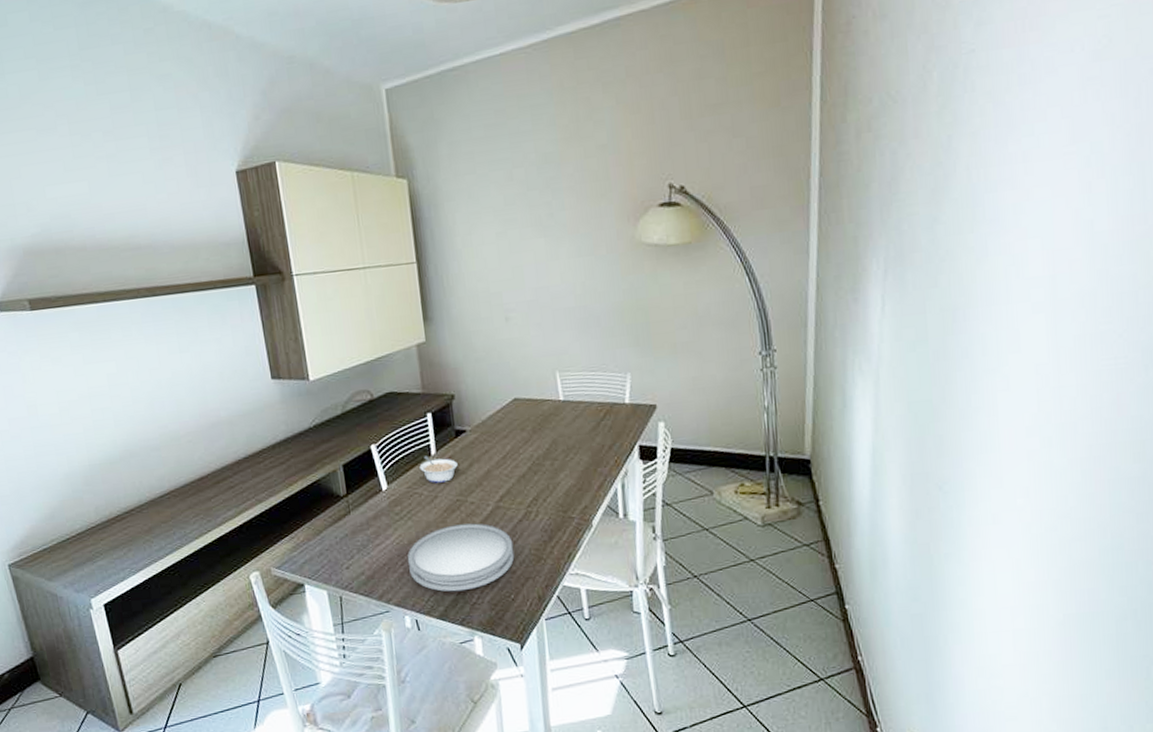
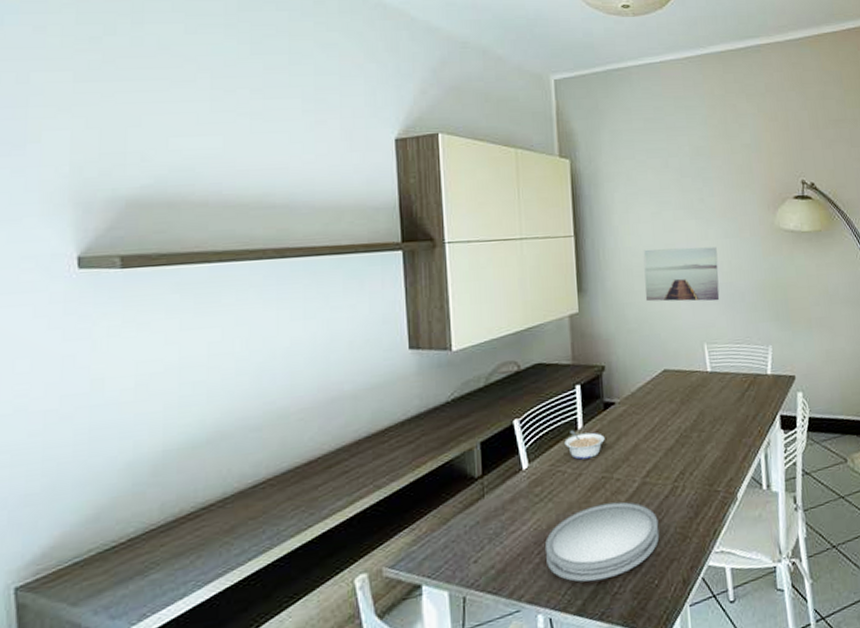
wall art: none [488,267,573,329] -> present [643,246,720,302]

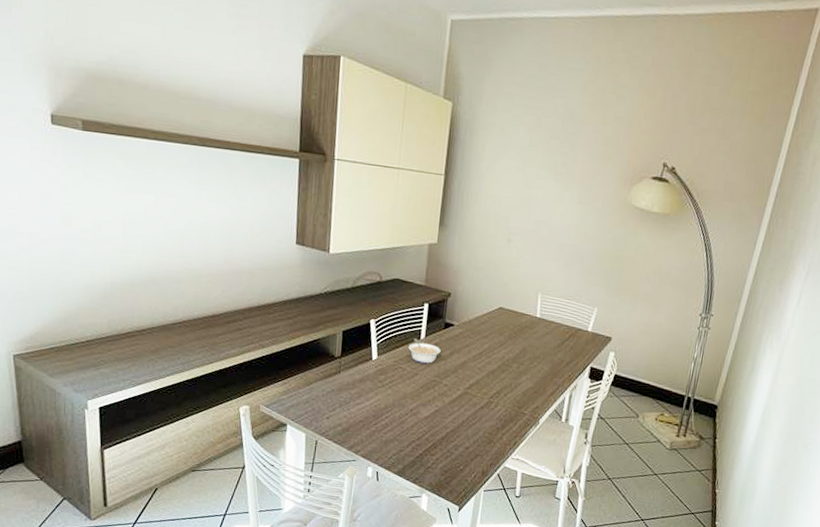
plate: present [544,501,660,582] -> none [380,400,472,456]
wall art: present [643,246,720,302] -> none [496,199,569,259]

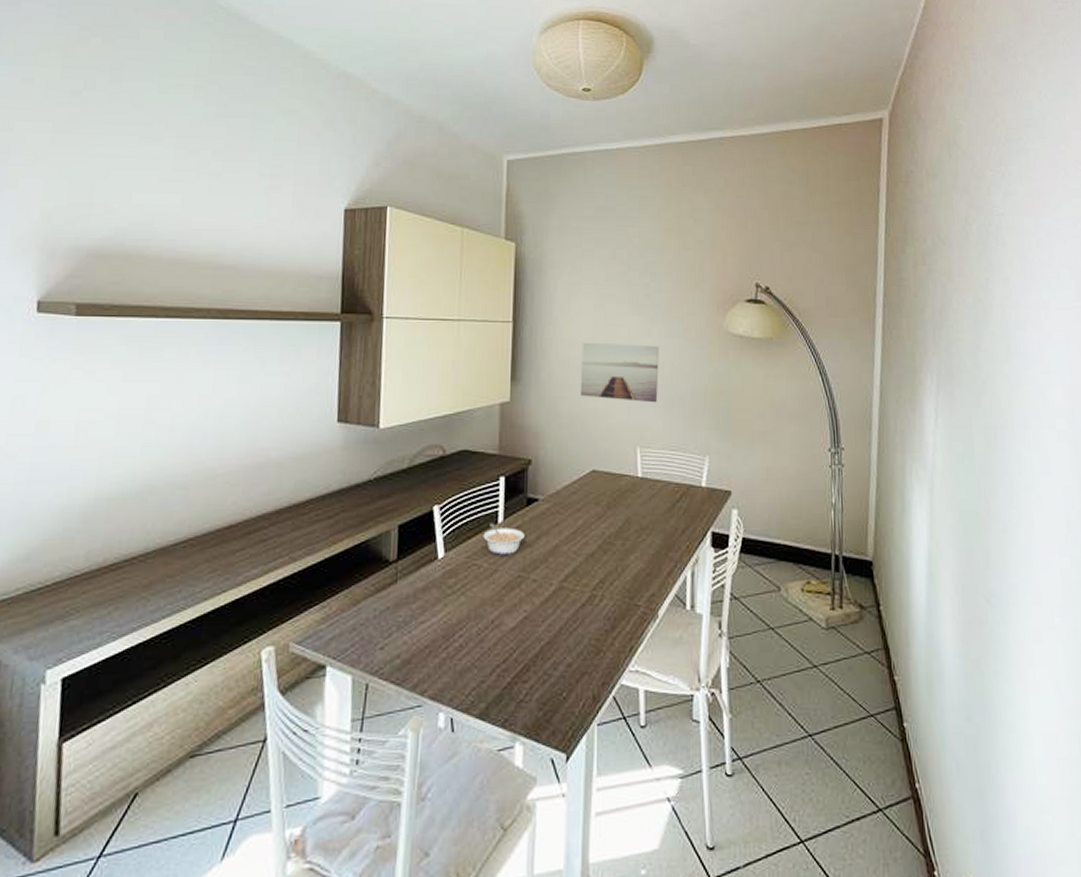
wall art: none [496,199,569,259] -> present [580,342,659,403]

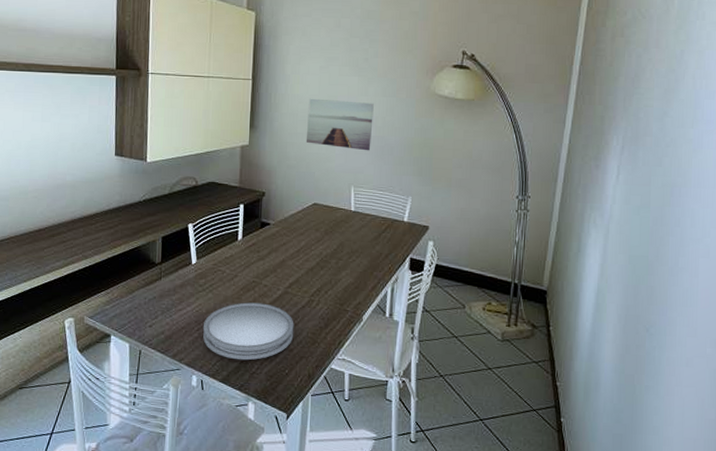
plate: none [452,604,573,685] -> present [202,302,294,361]
legume: present [483,523,525,555] -> none [226,240,259,265]

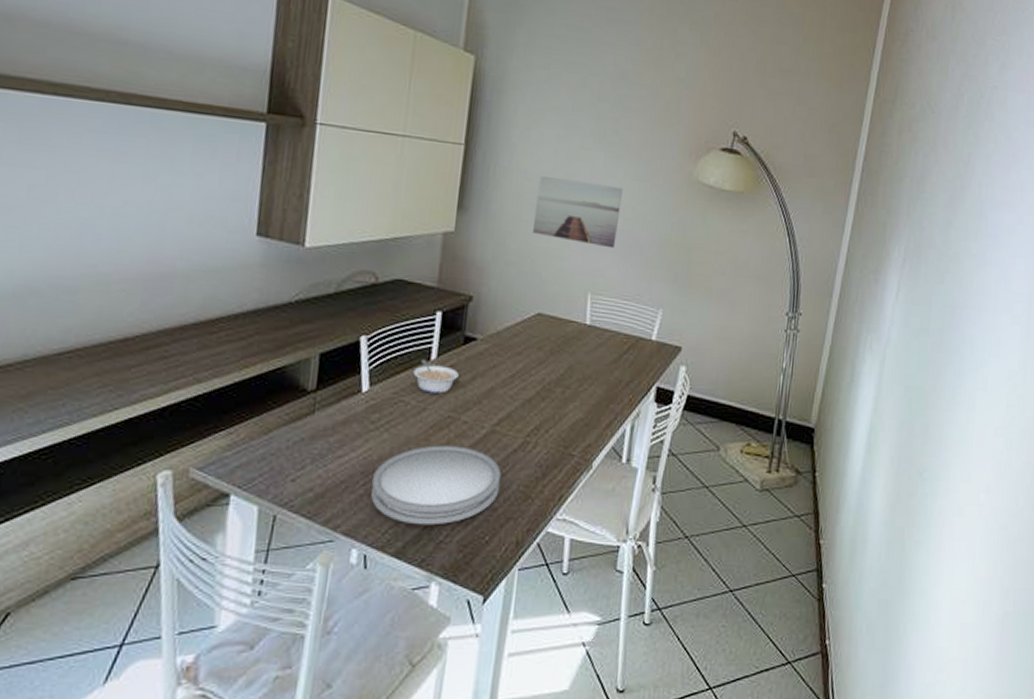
legume: none [226,240,259,265] -> present [413,359,459,394]

